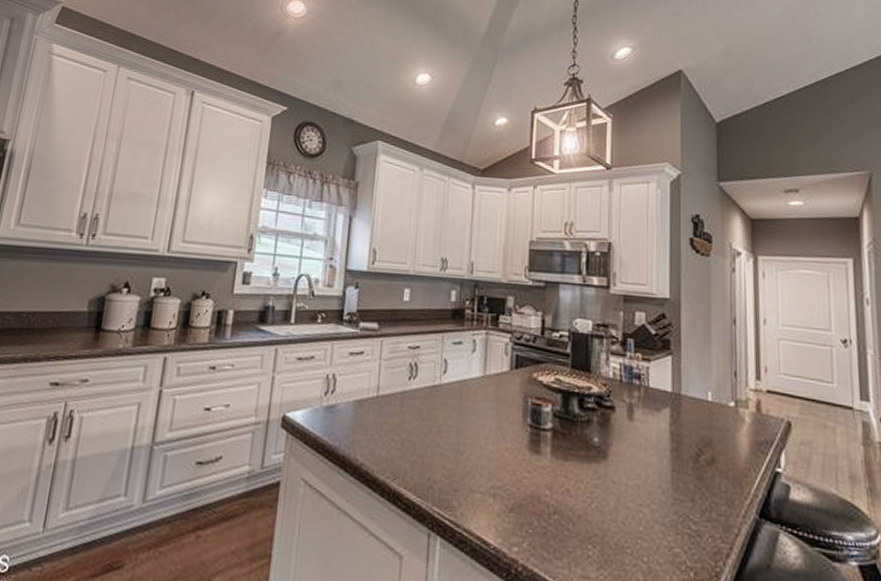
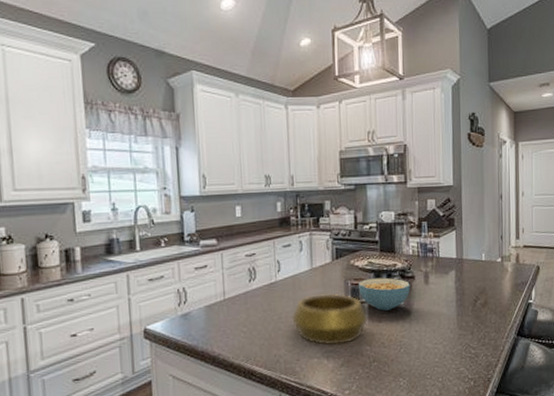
decorative bowl: none [454,409,550,481] -> present [292,293,368,346]
cereal bowl: none [541,400,608,447] -> present [359,277,410,311]

